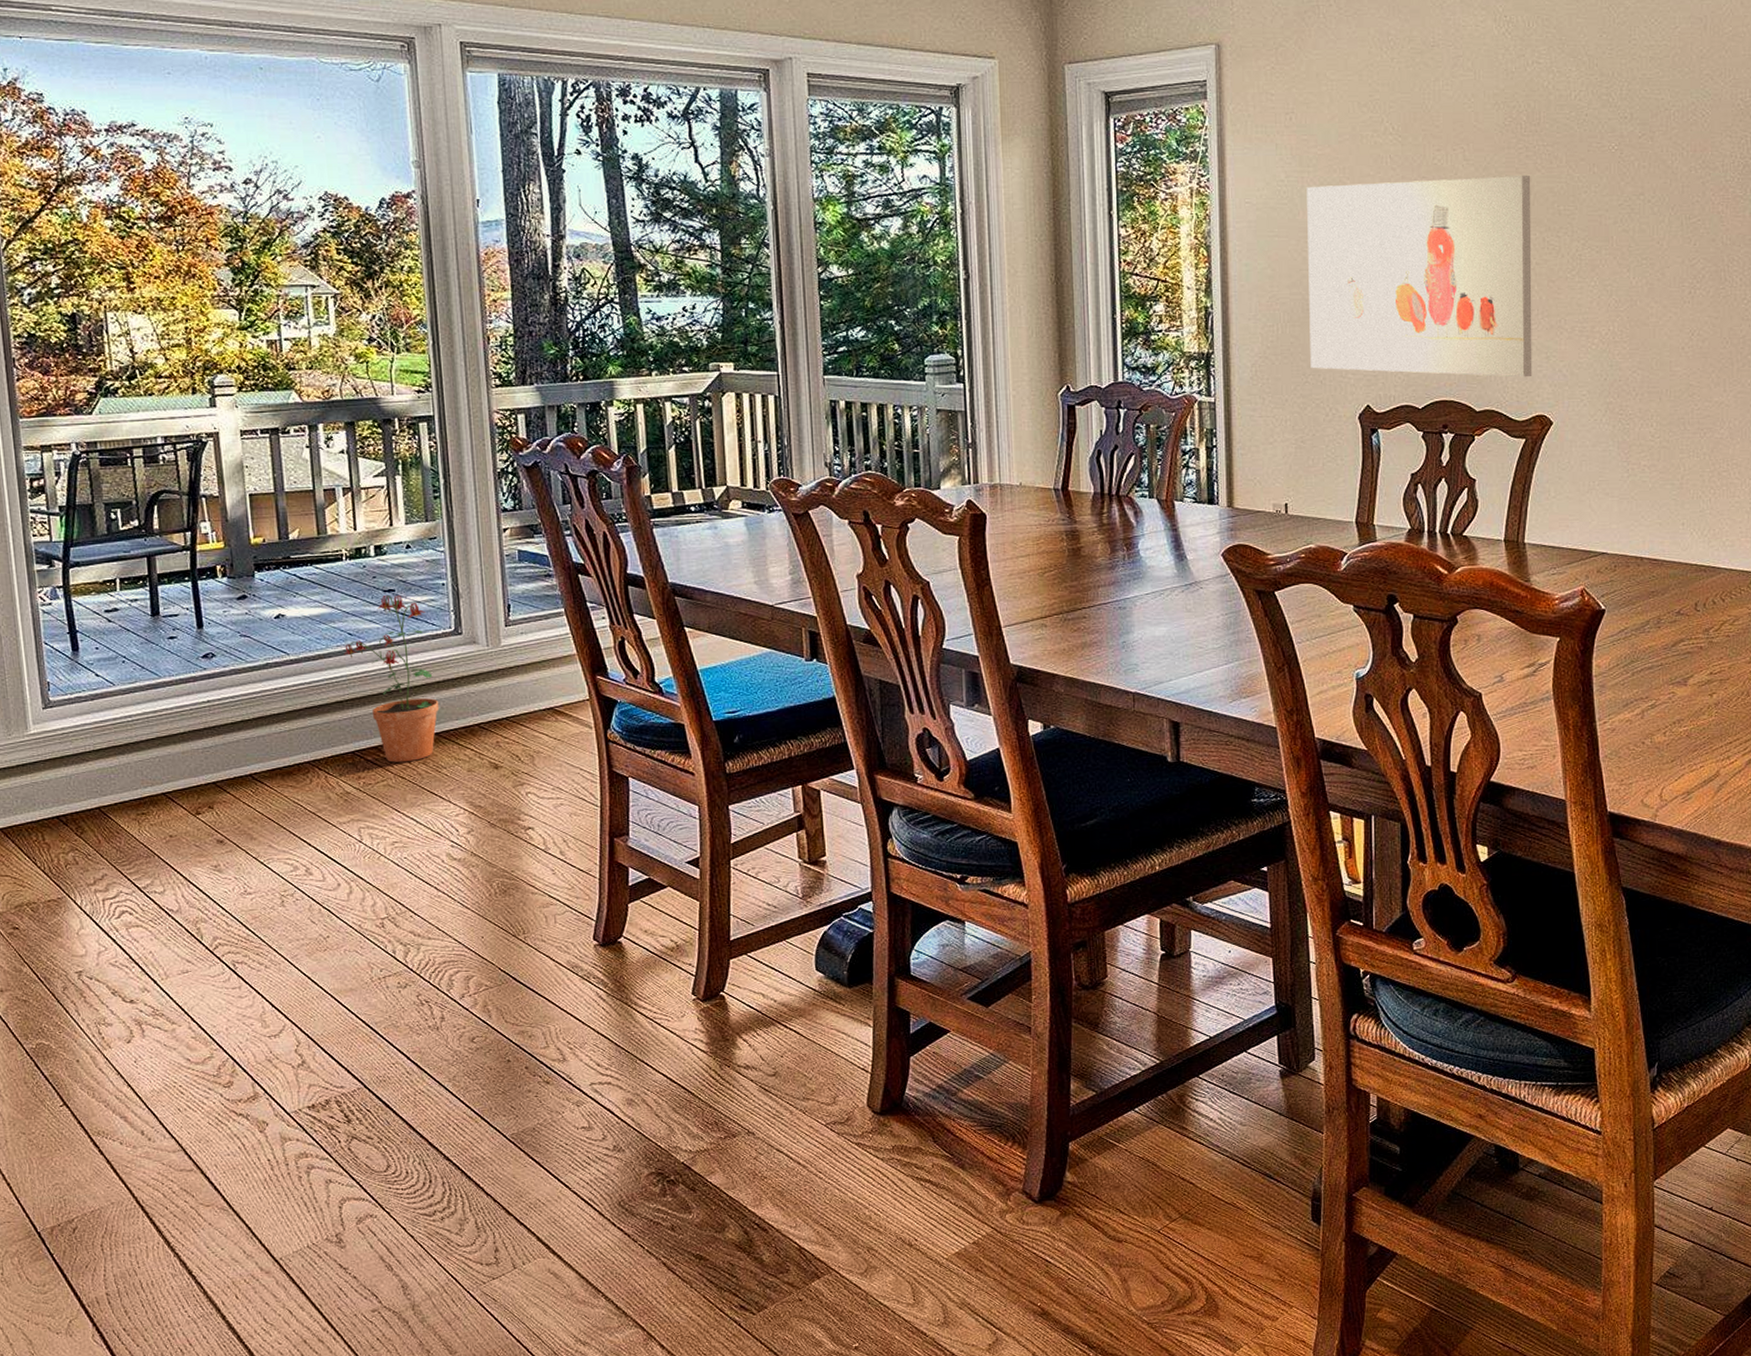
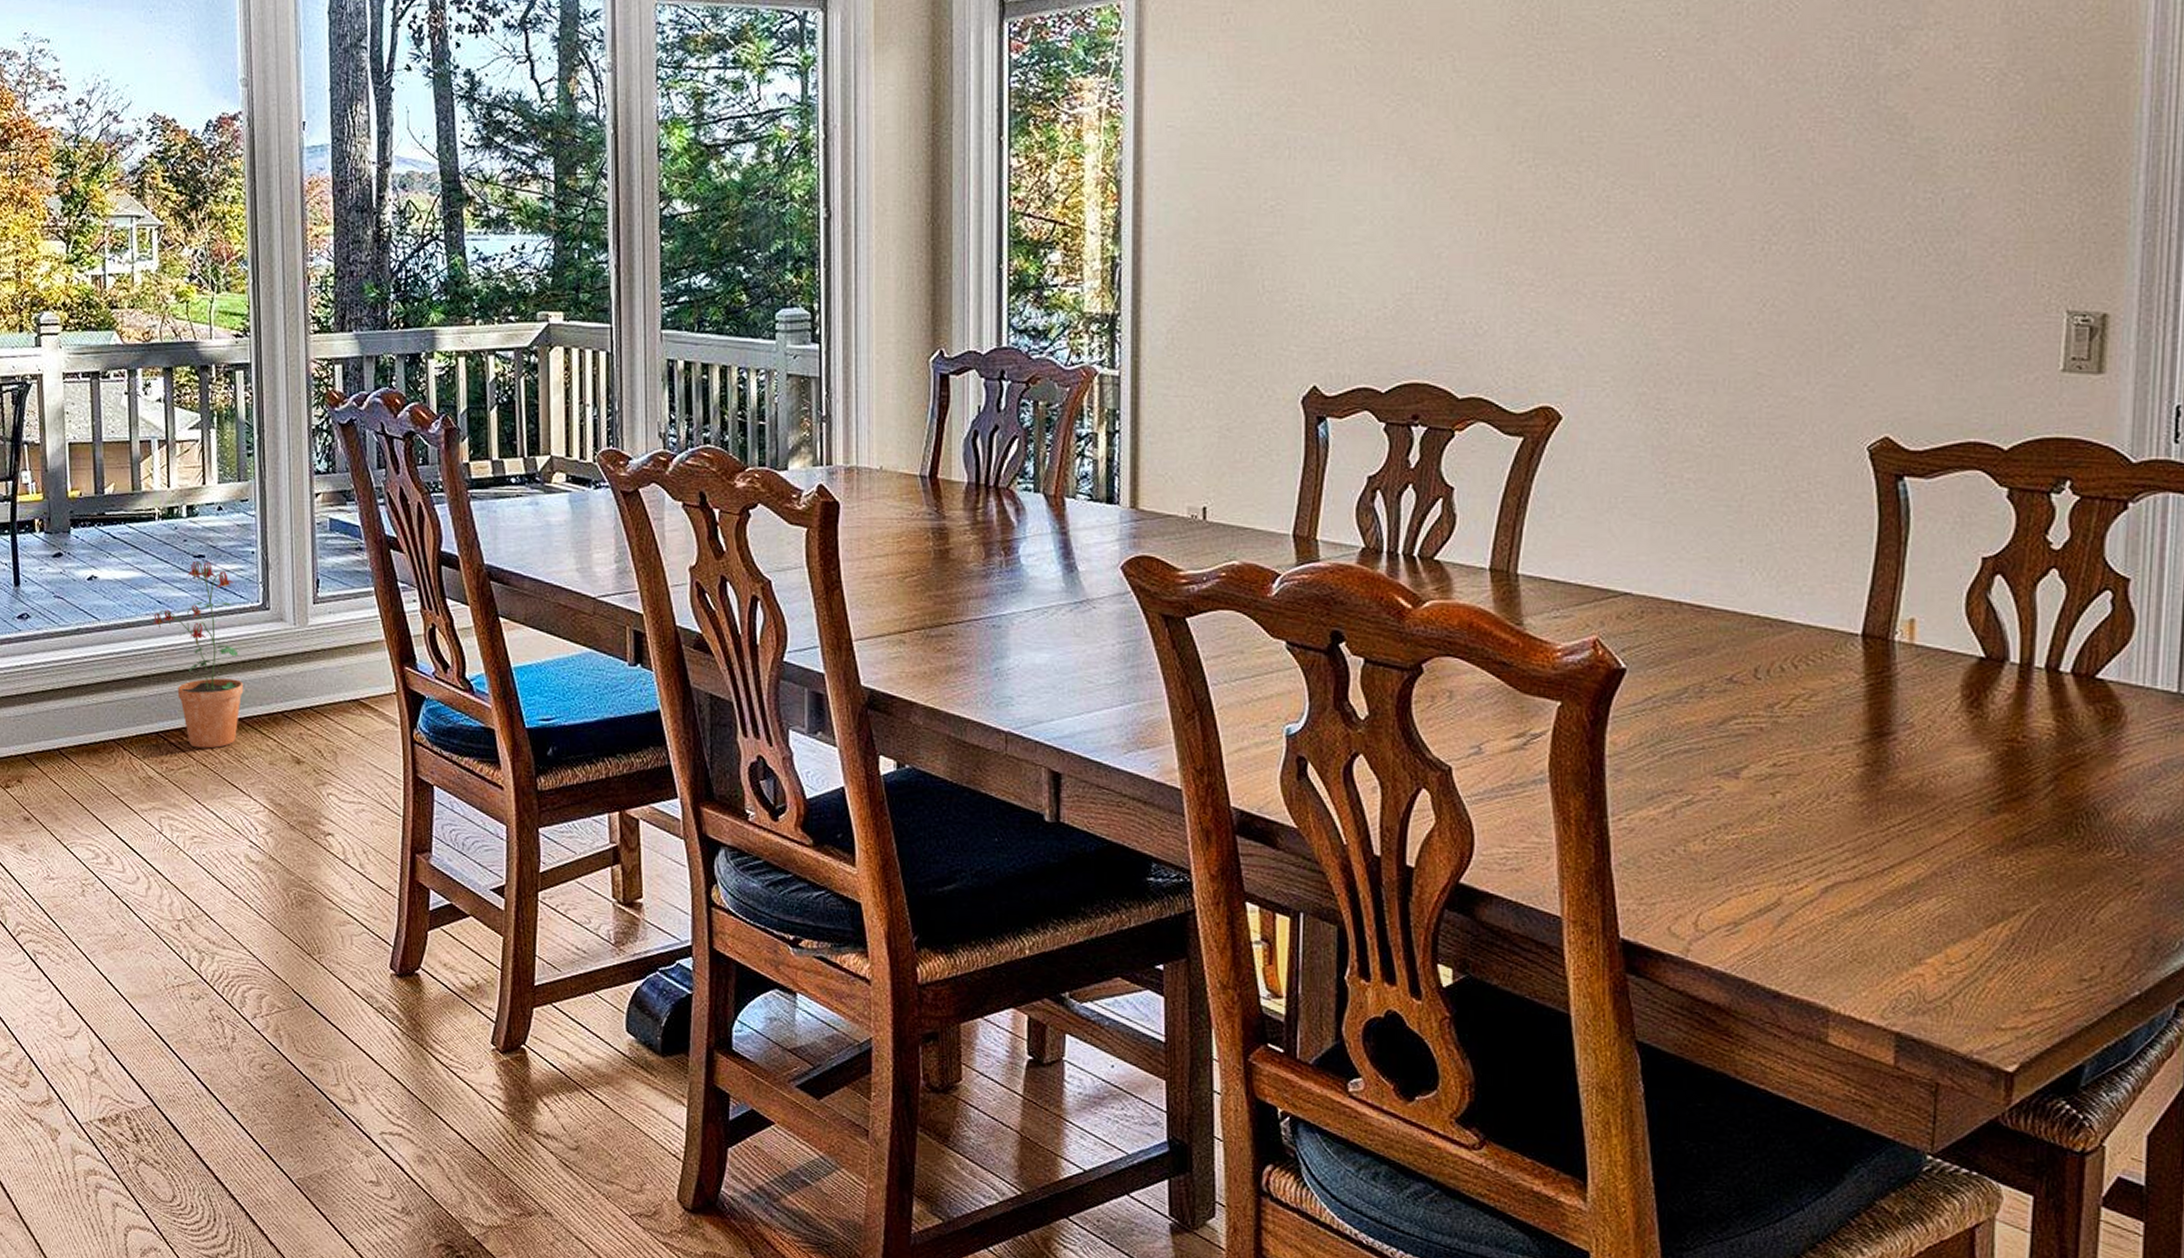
wall art: present [1307,175,1533,378] -> none [1242,90,1544,357]

